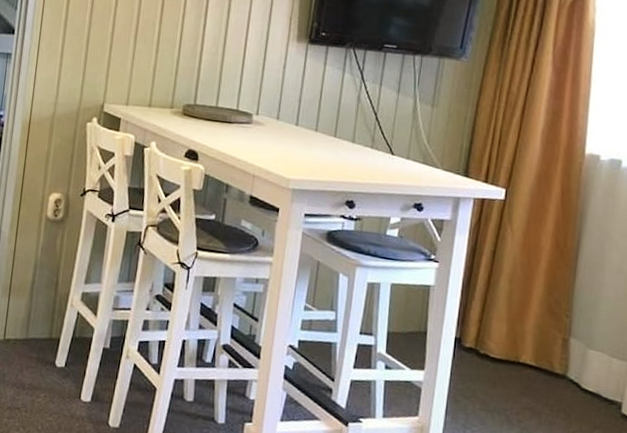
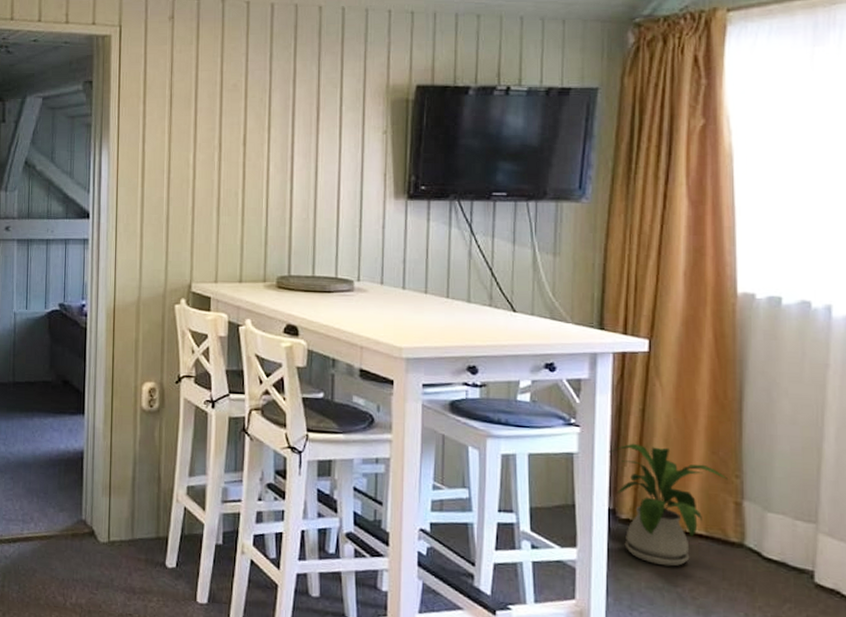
house plant: none [461,280,559,392] -> present [609,443,727,567]

